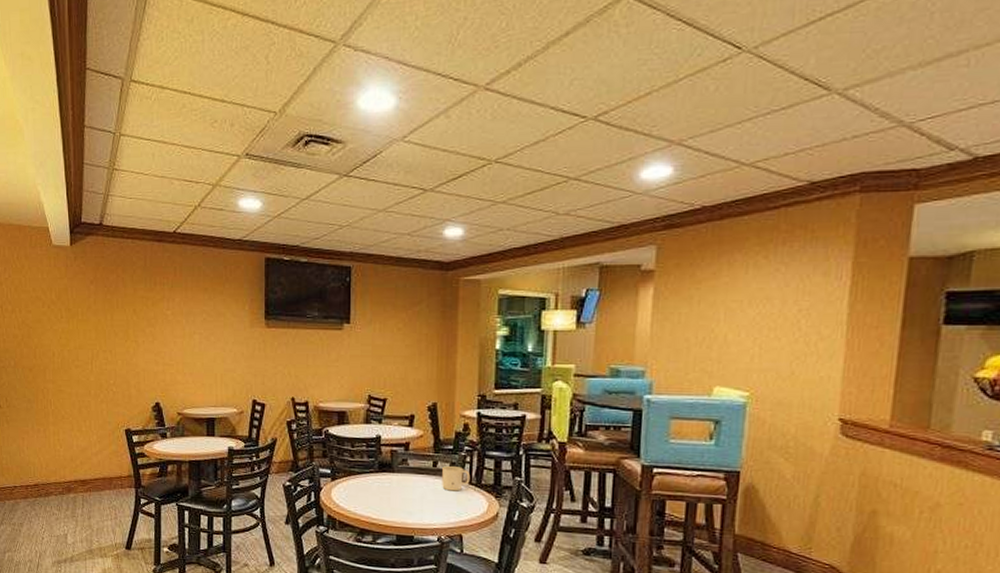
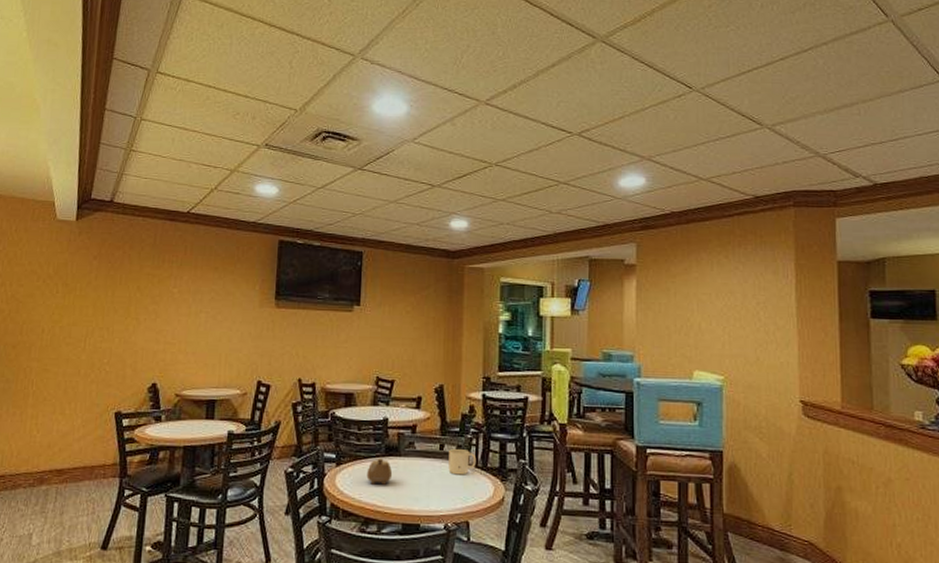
sugar bowl: none [361,473,387,499] -> present [366,458,393,485]

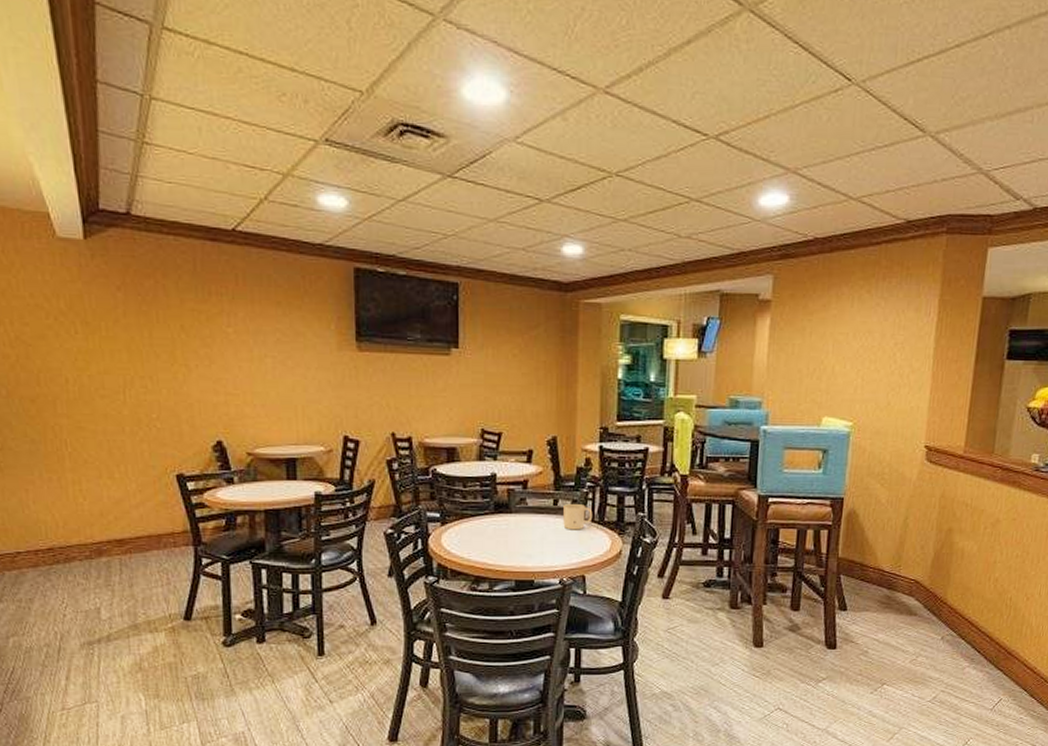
sugar bowl: present [366,458,393,485] -> none [475,515,504,543]

